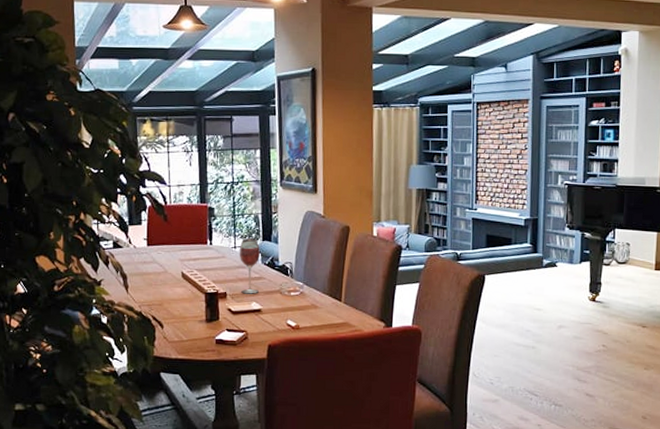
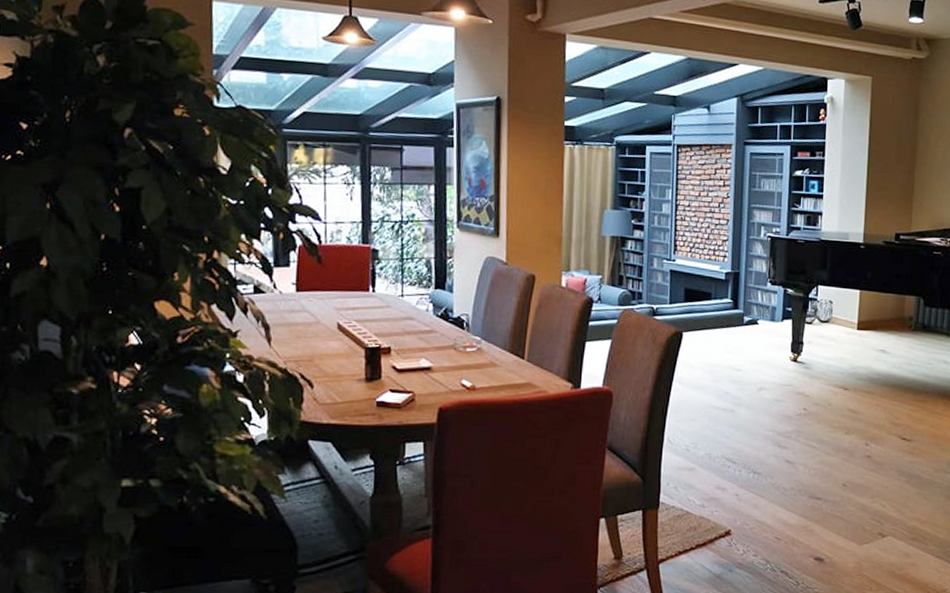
wineglass: present [239,238,261,294] -> none [406,285,433,350]

